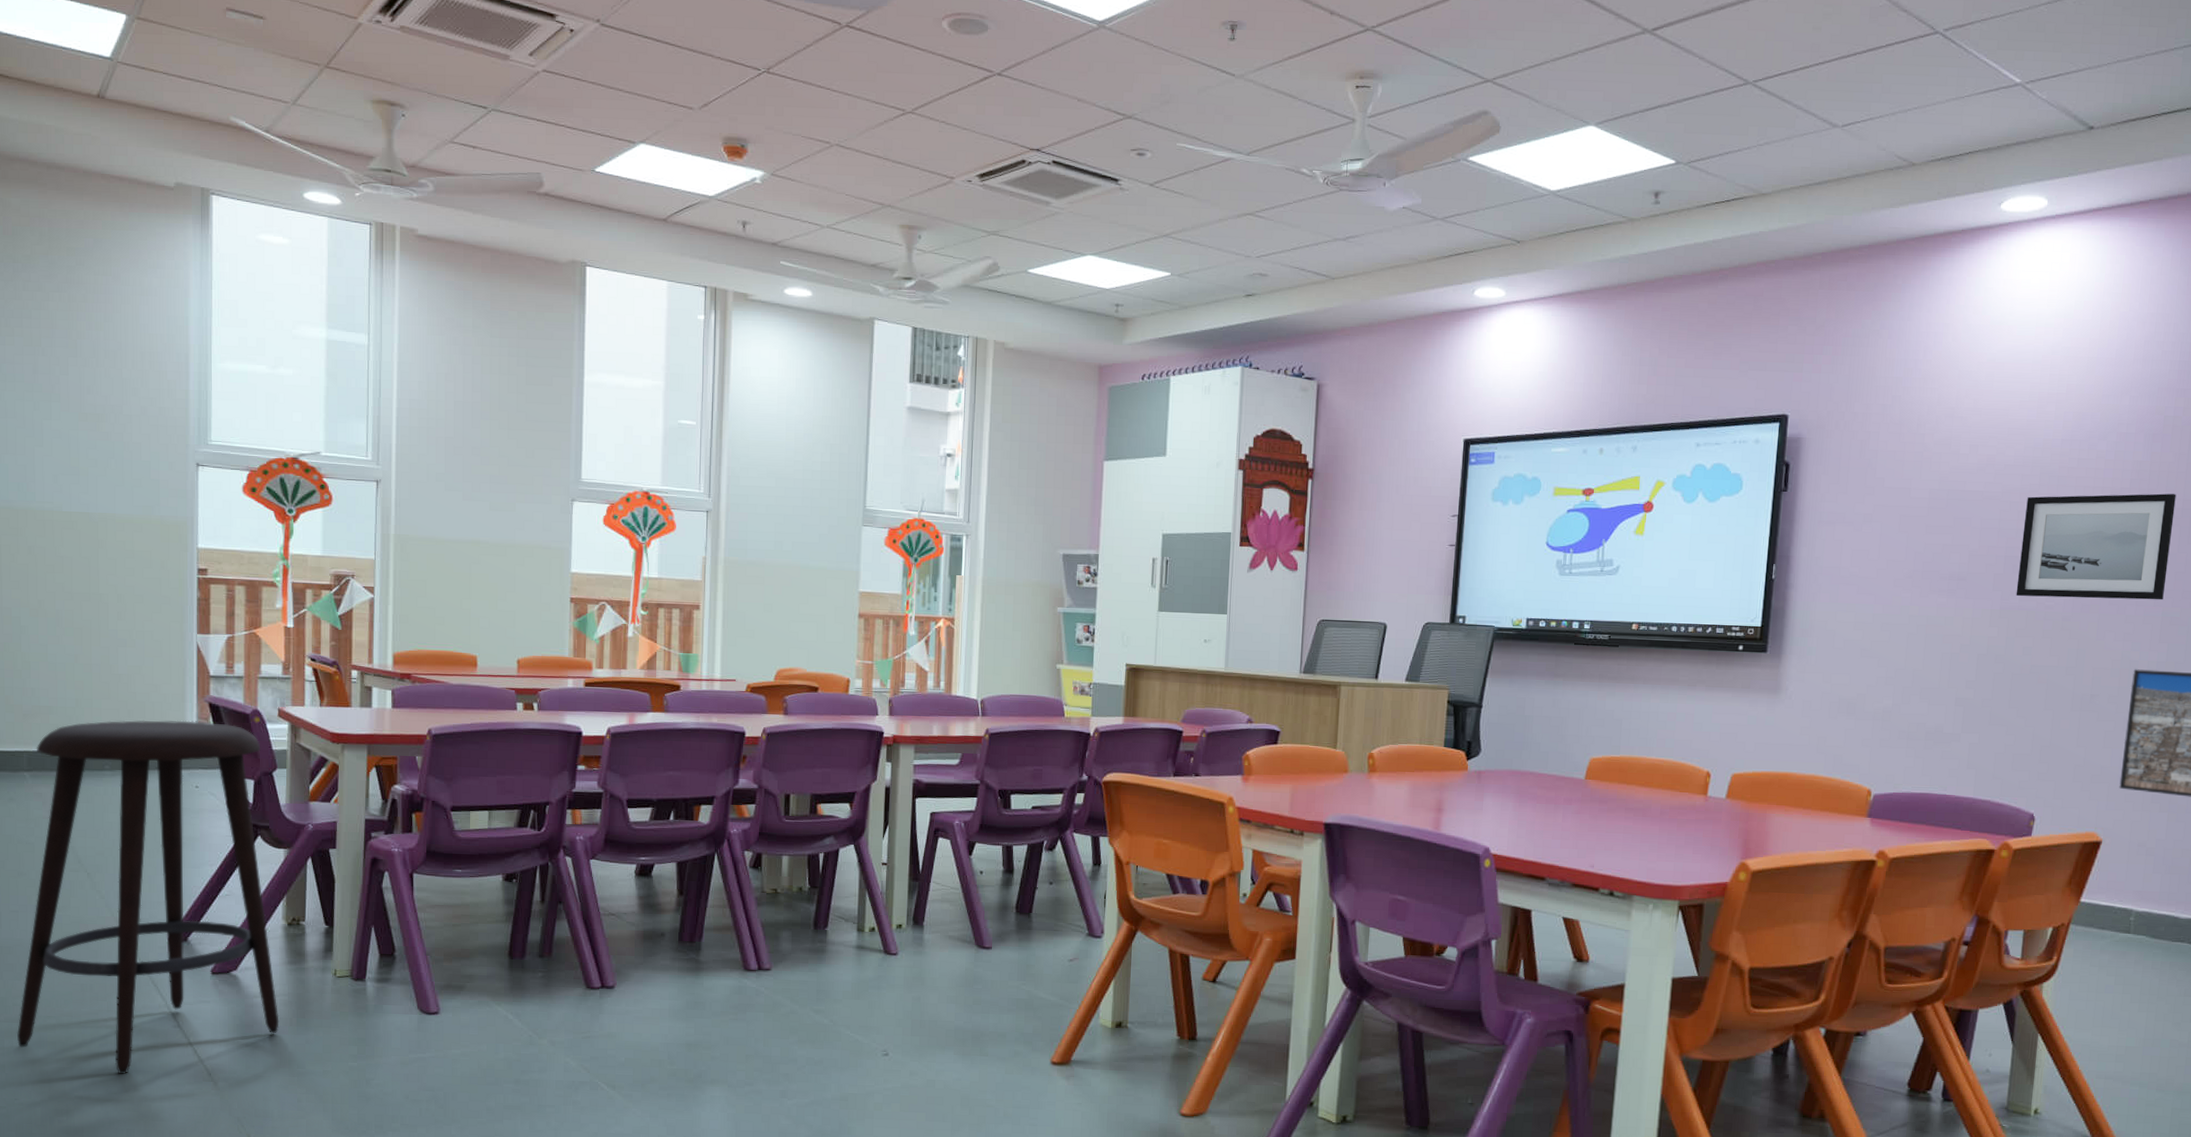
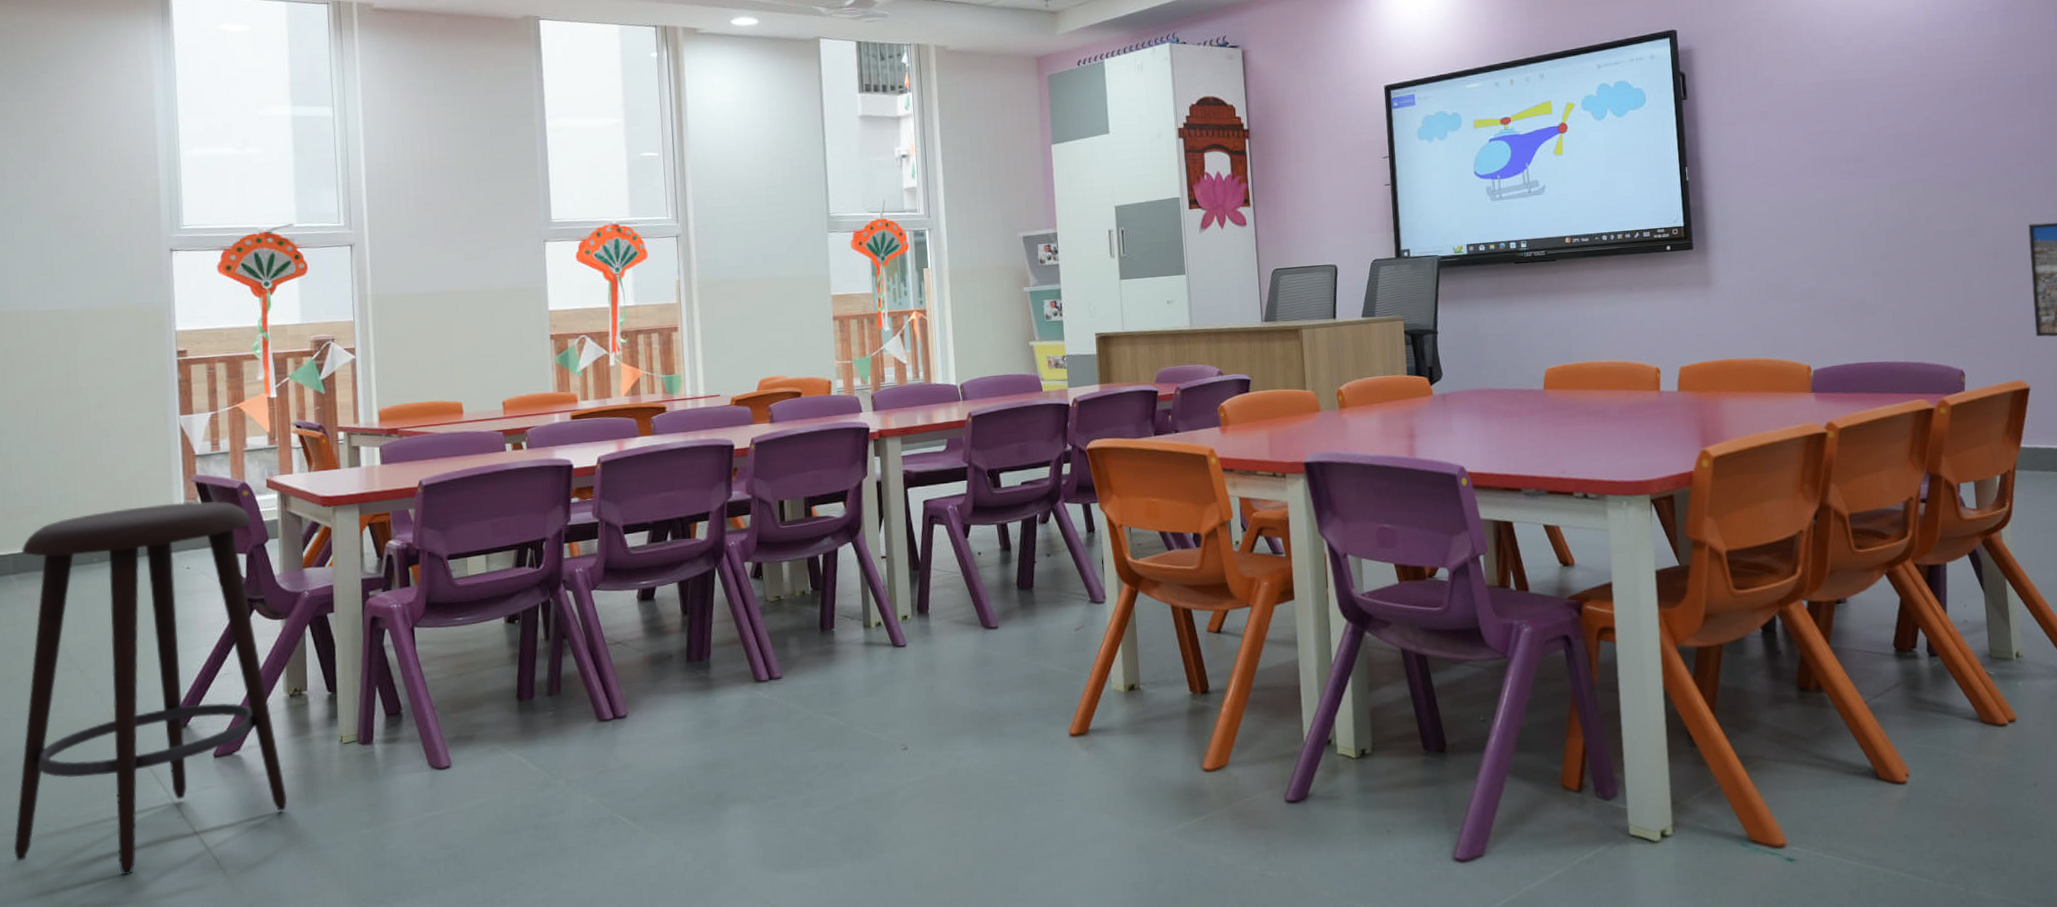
wall art: present [2016,493,2176,600] -> none [1904,61,2042,171]

